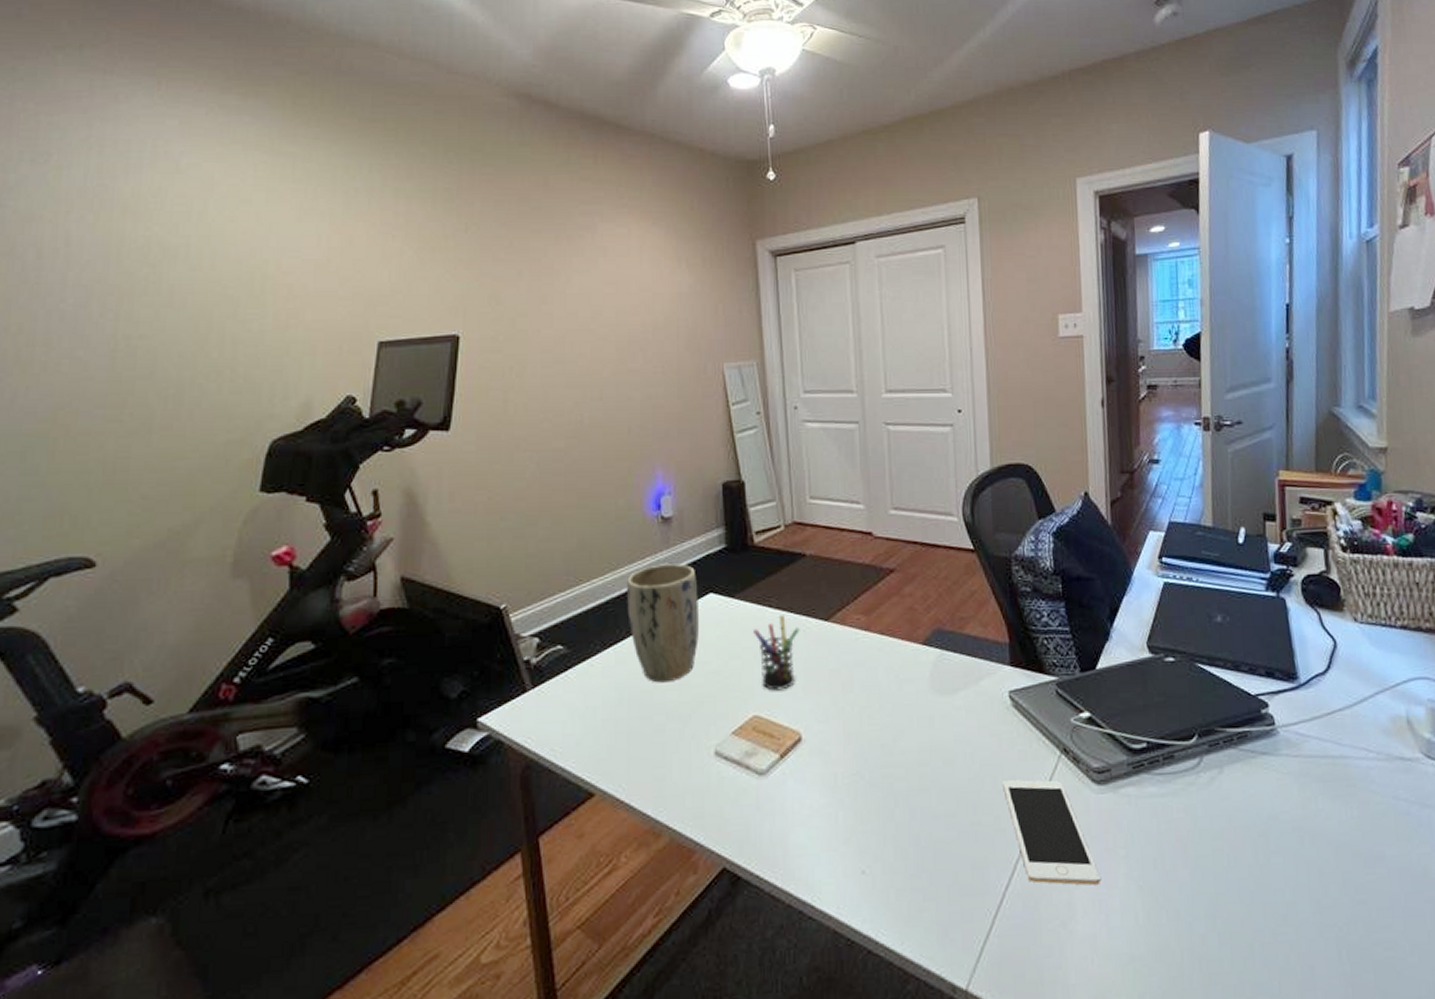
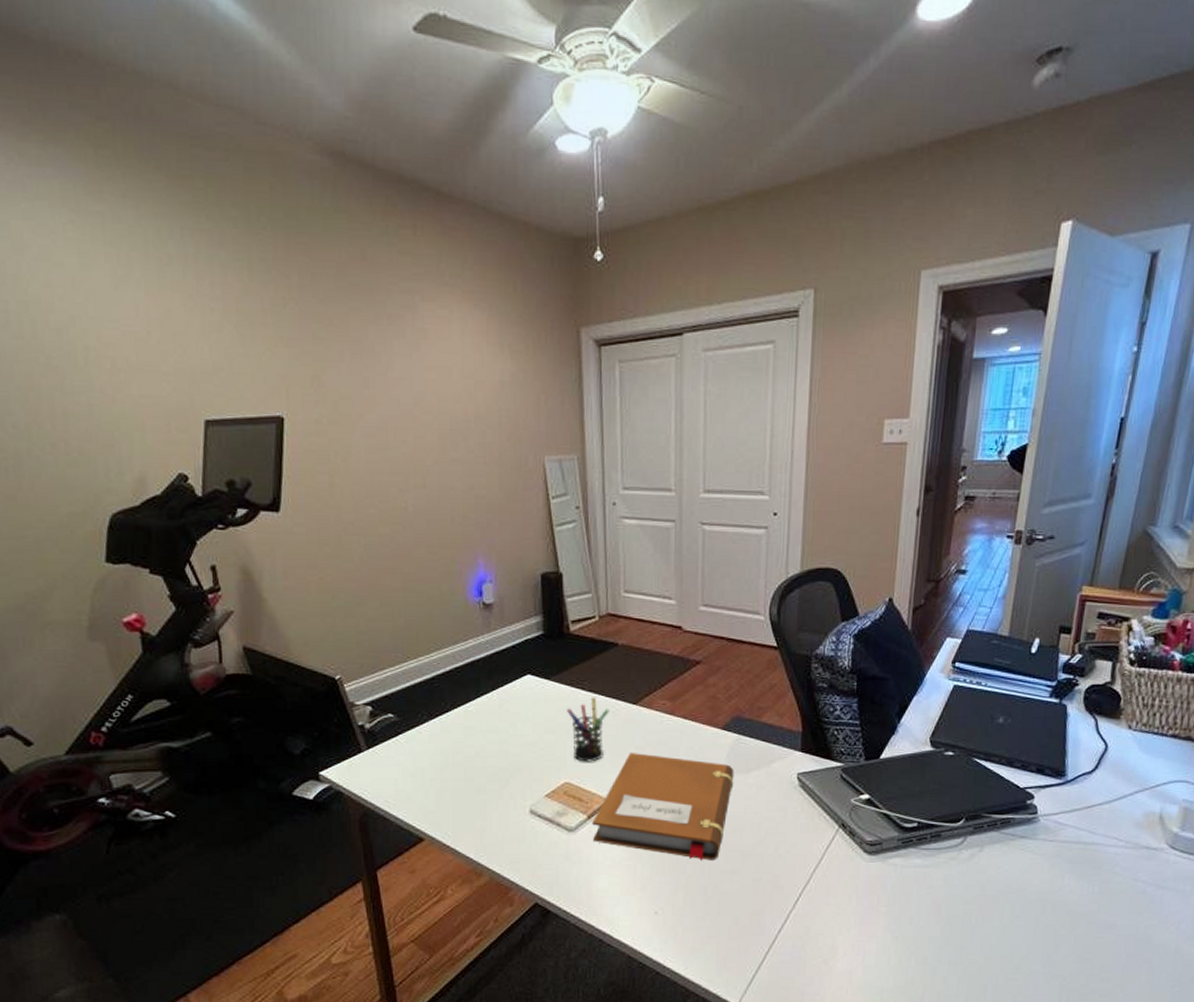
plant pot: present [626,563,699,683] -> none [450,646,517,751]
notebook: none [785,676,940,803] -> present [592,753,734,860]
cell phone: present [1003,779,1100,885] -> none [784,847,862,933]

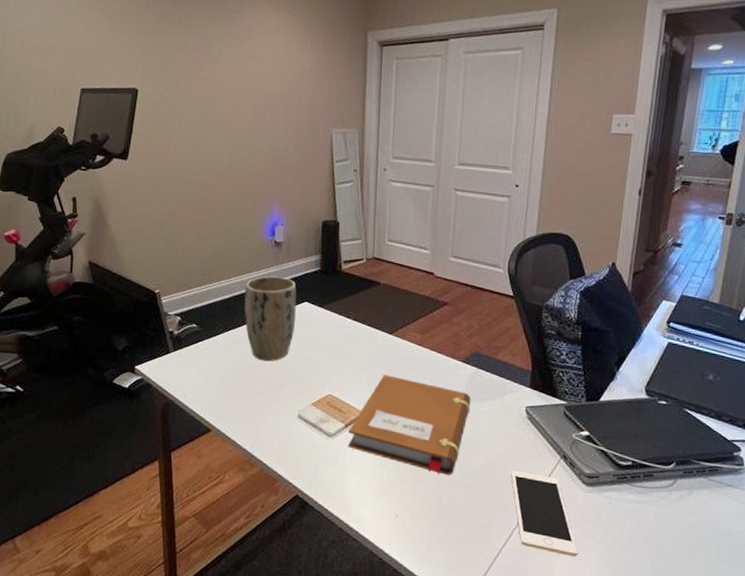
plant pot: none [450,646,517,751] -> present [244,276,297,362]
pen holder: present [567,697,610,762] -> none [335,325,370,379]
cell phone: none [784,847,862,933] -> present [511,471,578,557]

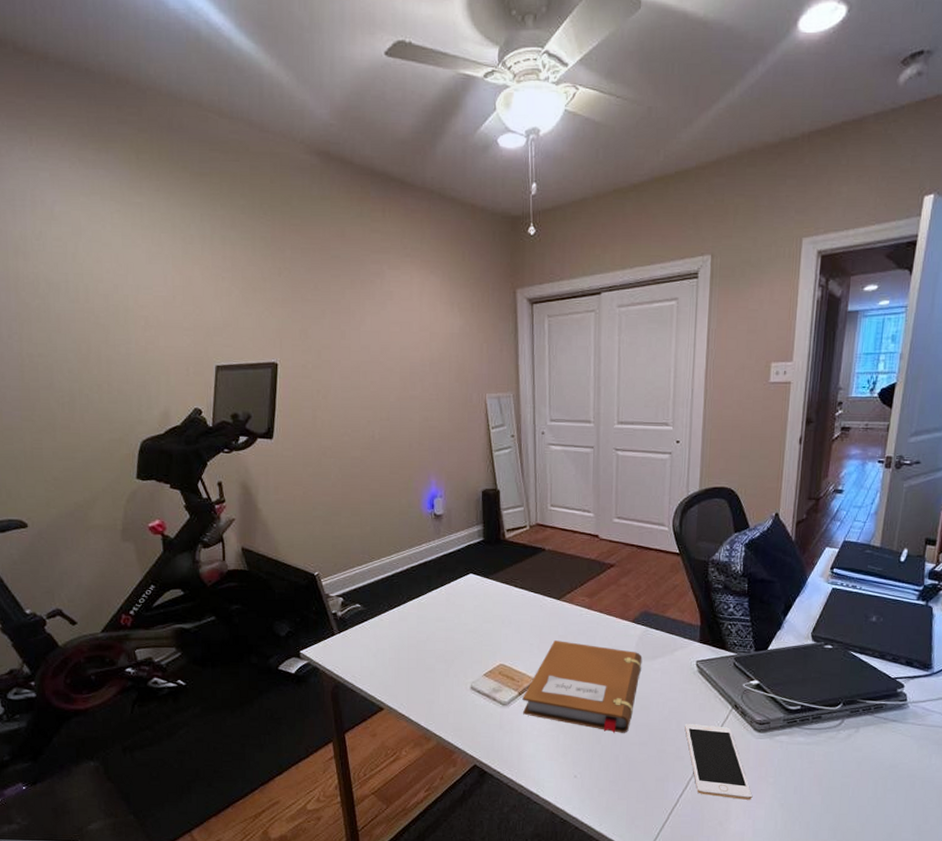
plant pot: present [244,276,297,362] -> none [407,550,461,636]

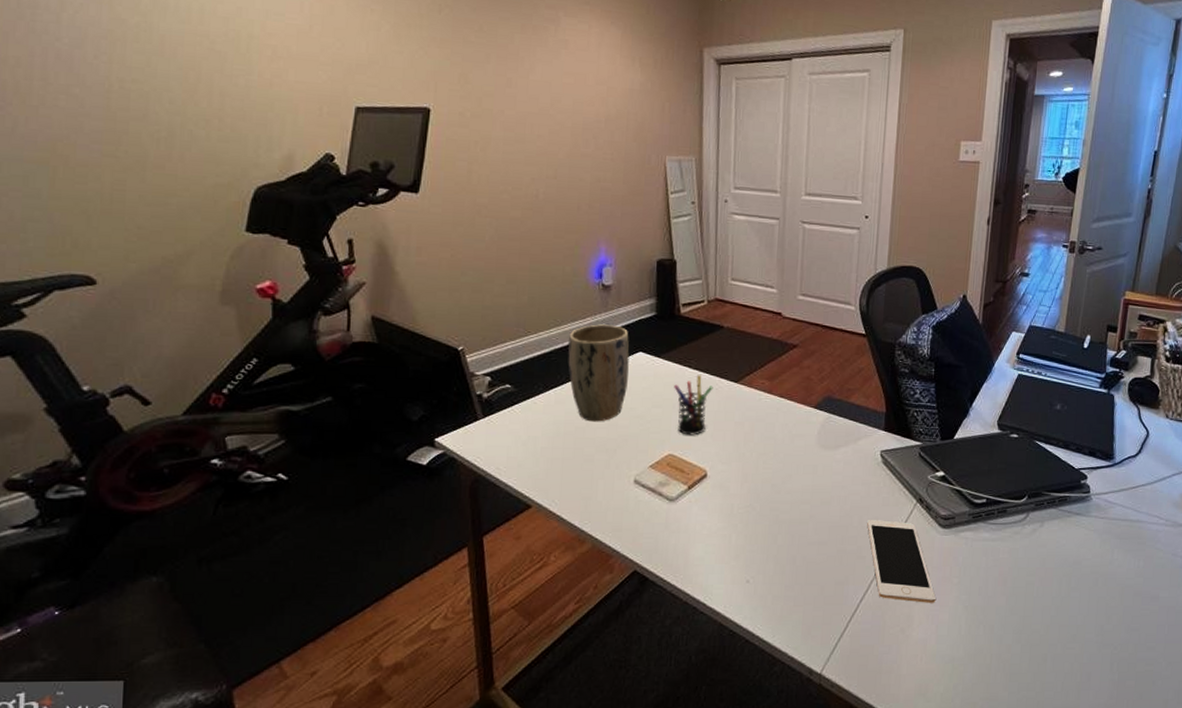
plant pot: none [407,550,461,636] -> present [567,324,630,422]
pen holder: none [502,593,538,648] -> present [674,375,713,436]
notebook: present [522,640,642,733] -> none [691,428,824,531]

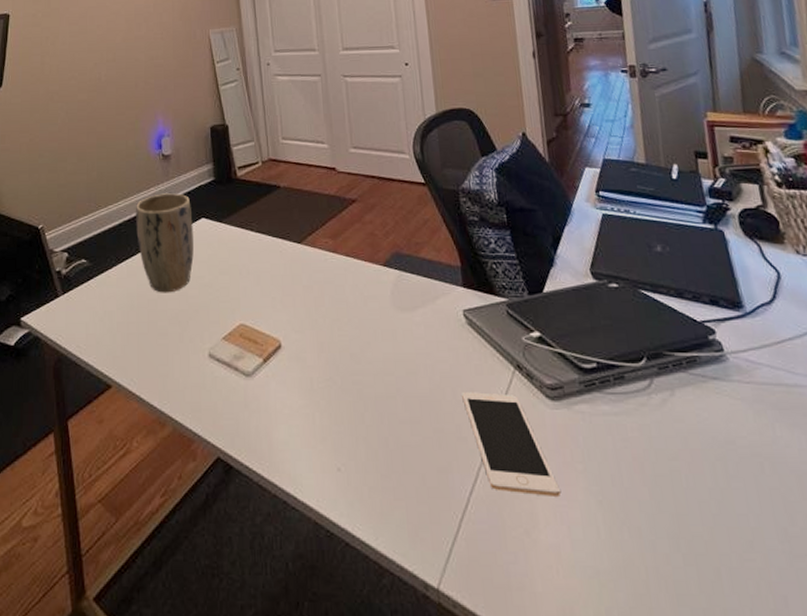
pen holder: present [674,375,713,436] -> none [238,238,277,303]

